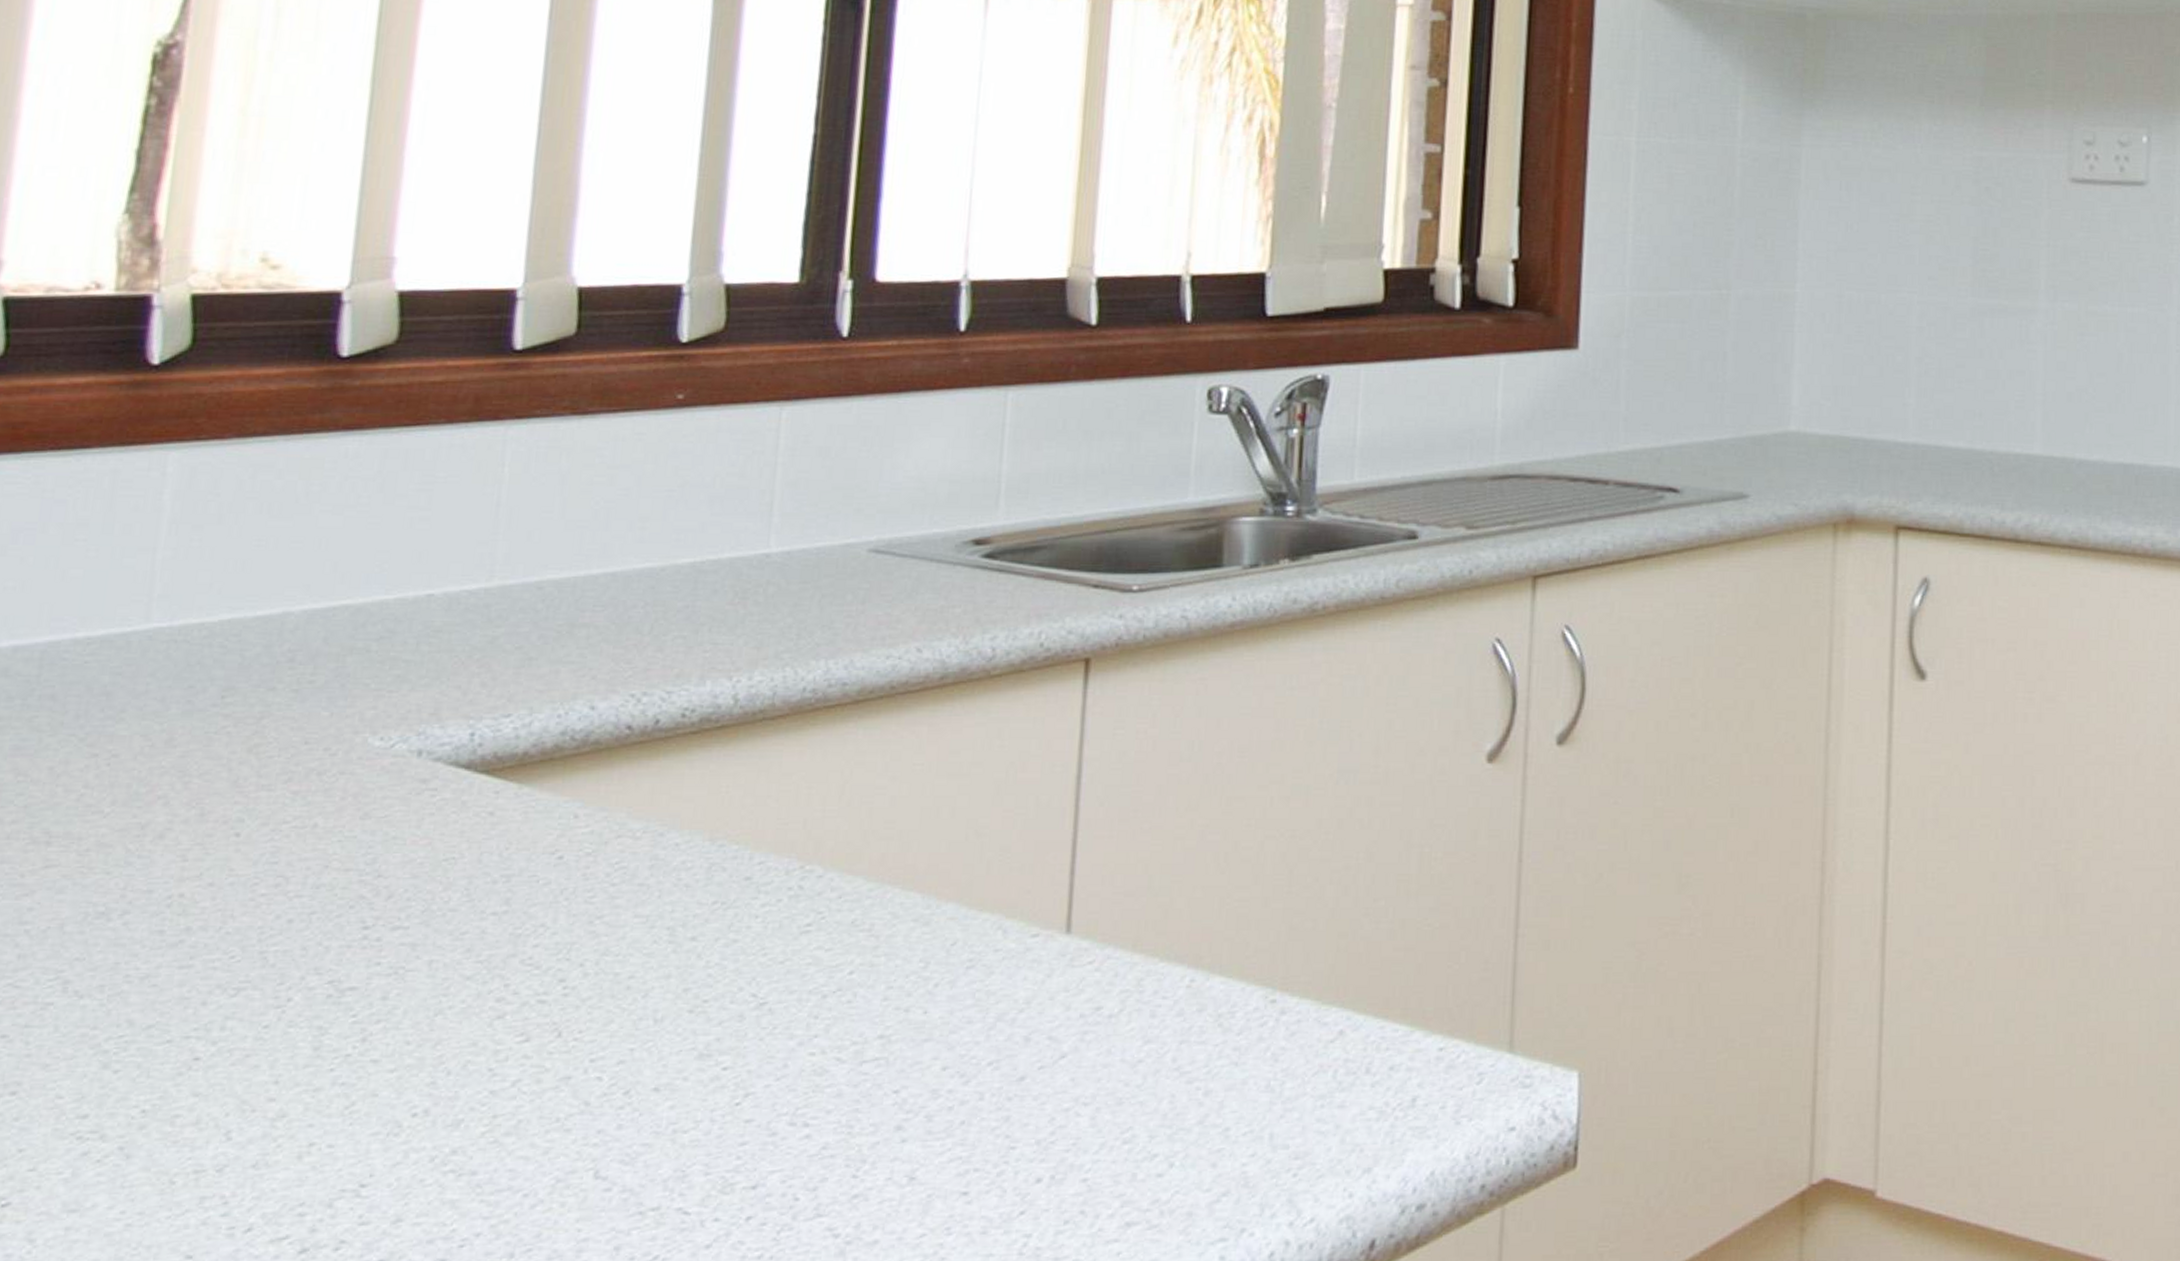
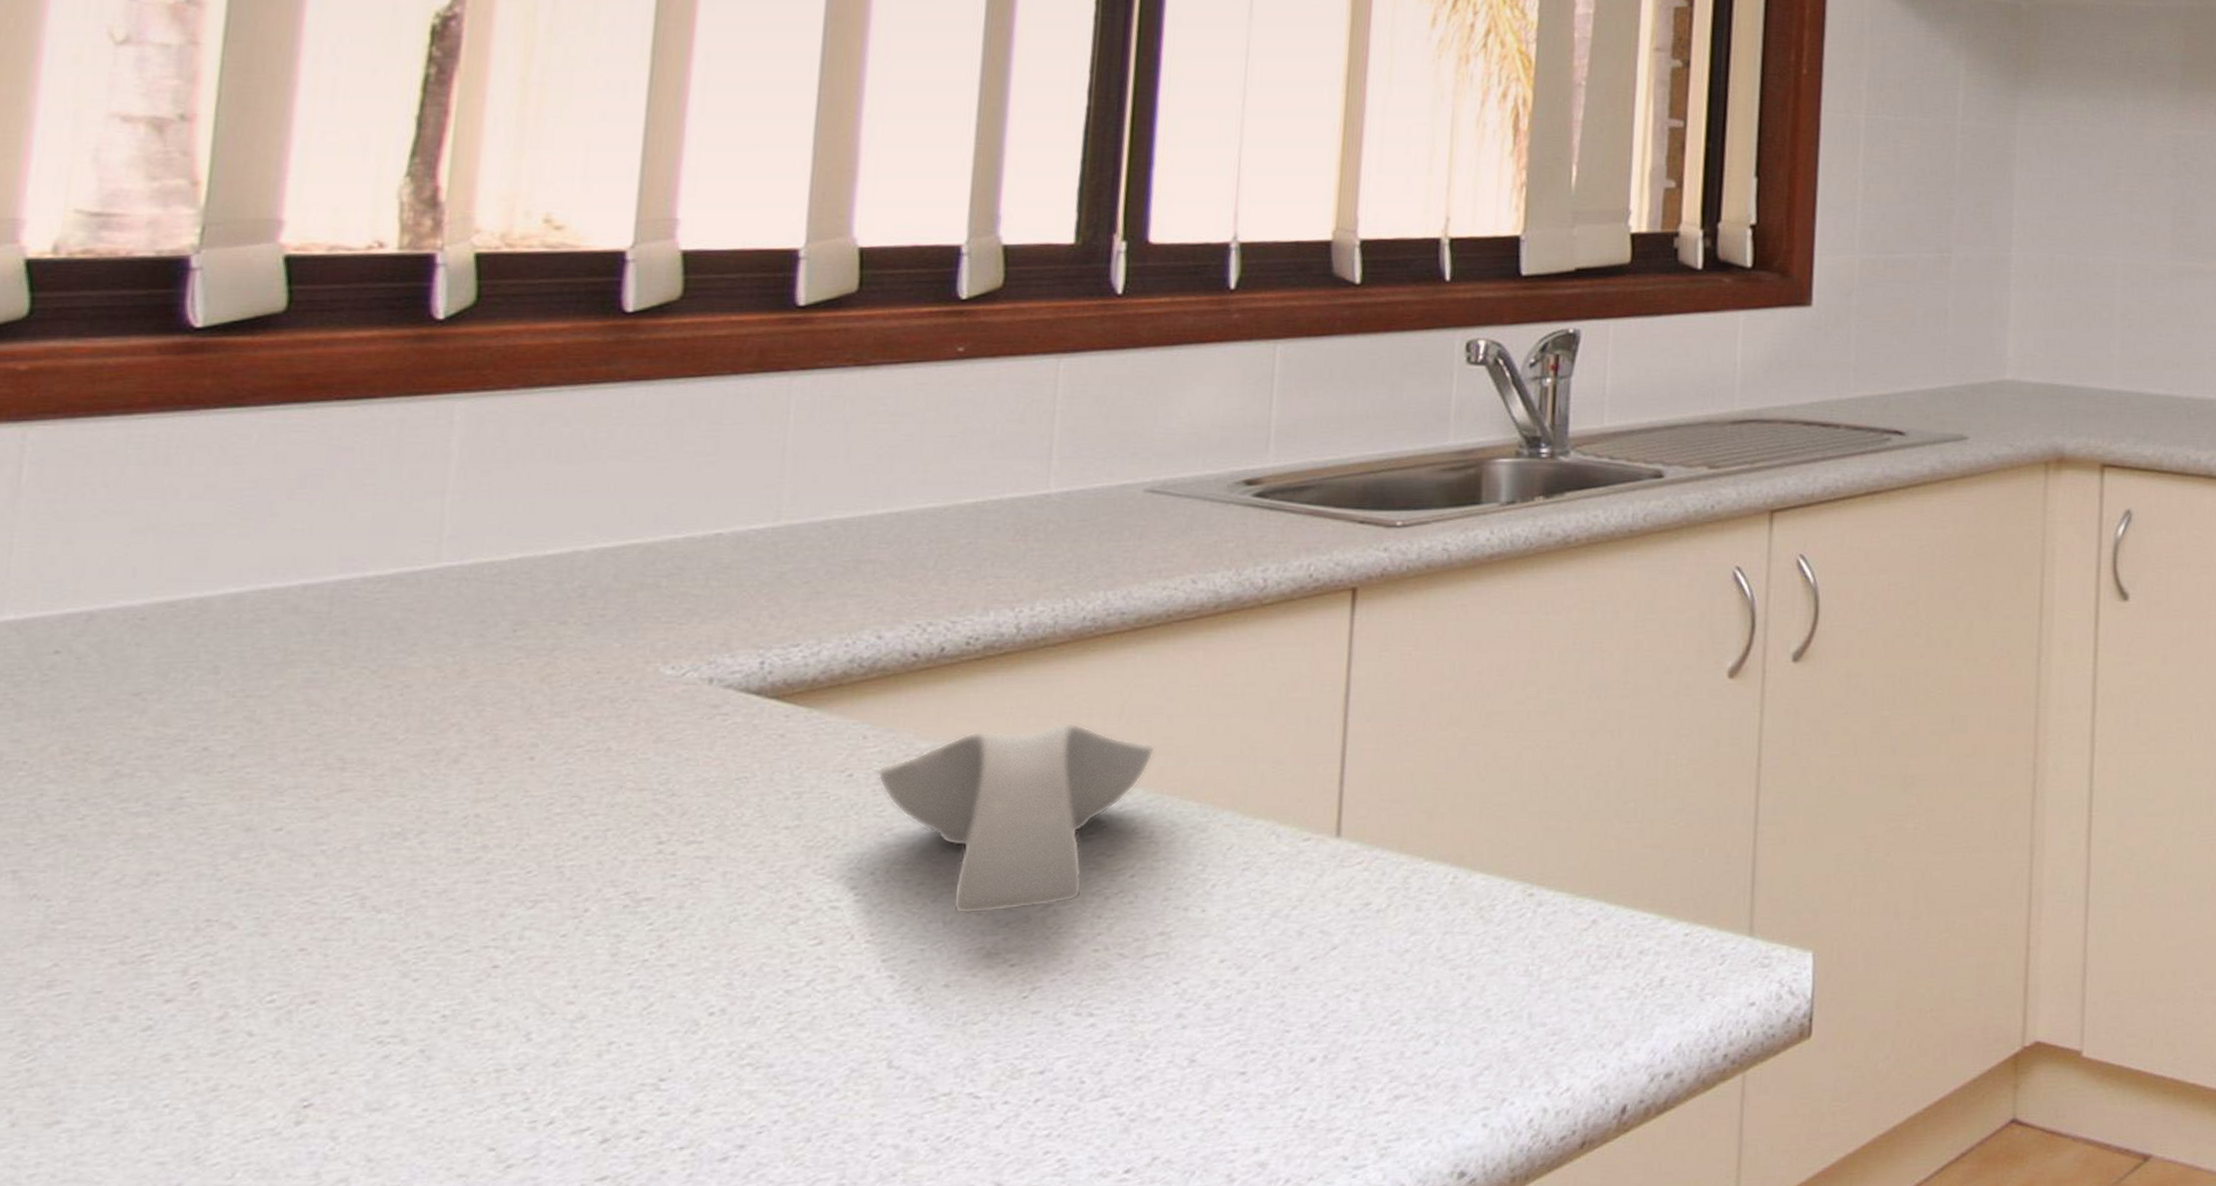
spoon rest: none [588,802,876,1012] -> present [877,722,1154,915]

